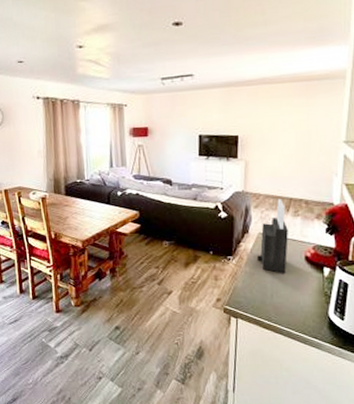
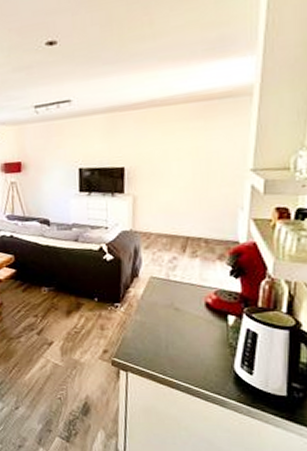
knife block: present [256,198,288,274] -> none [148,237,185,323]

